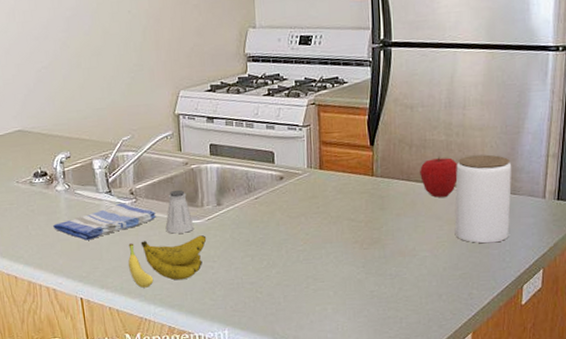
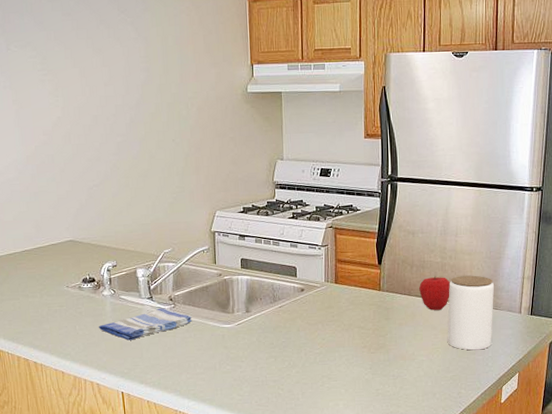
banana: present [128,235,207,288] -> none [166,338,236,384]
saltshaker: present [165,189,194,234] -> none [200,297,226,336]

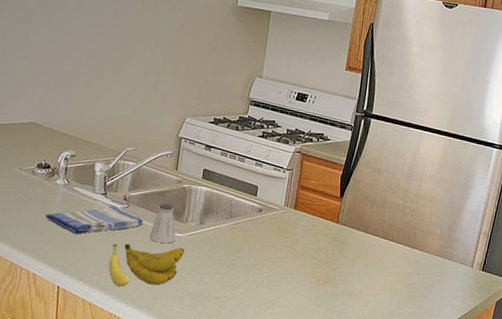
banana: none [166,338,236,384] -> present [109,244,185,287]
saltshaker: none [200,297,226,336] -> present [149,203,176,244]
apple: present [419,276,451,310] -> none [376,217,409,252]
jar: present [447,275,495,351] -> none [396,221,451,298]

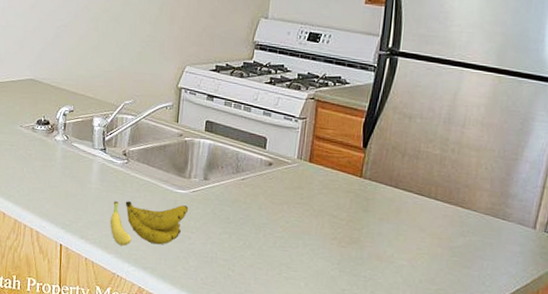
dish towel: present [46,206,144,234] -> none [47,161,145,192]
saltshaker: present [149,203,176,244] -> none [151,158,179,201]

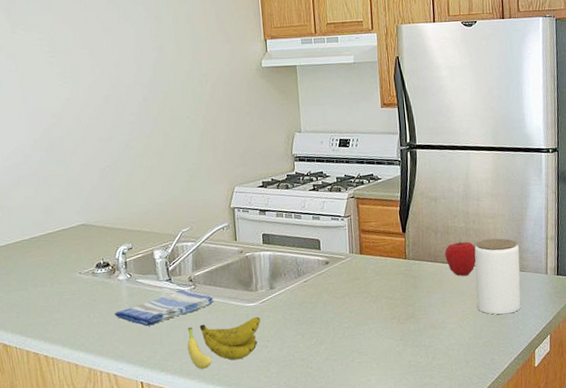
dish towel: none [47,161,145,192] -> present [115,289,215,326]
apple: none [409,170,450,210] -> present [445,241,476,276]
jar: none [436,174,505,265] -> present [474,238,521,315]

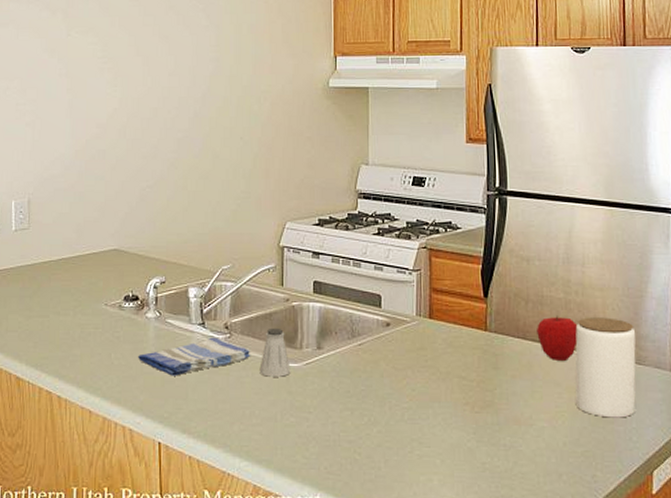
banana: present [187,317,261,369] -> none [216,381,303,436]
saltshaker: none [222,276,249,317] -> present [259,328,291,377]

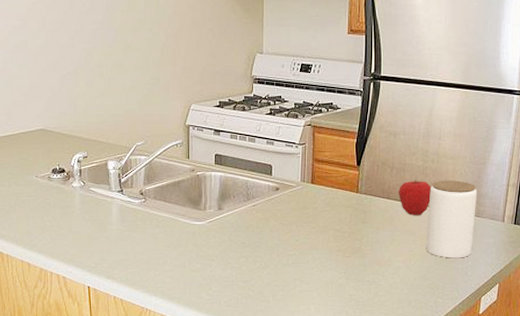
dish towel: present [138,337,251,376] -> none [67,202,163,234]
saltshaker: present [259,328,291,377] -> none [170,193,196,233]

